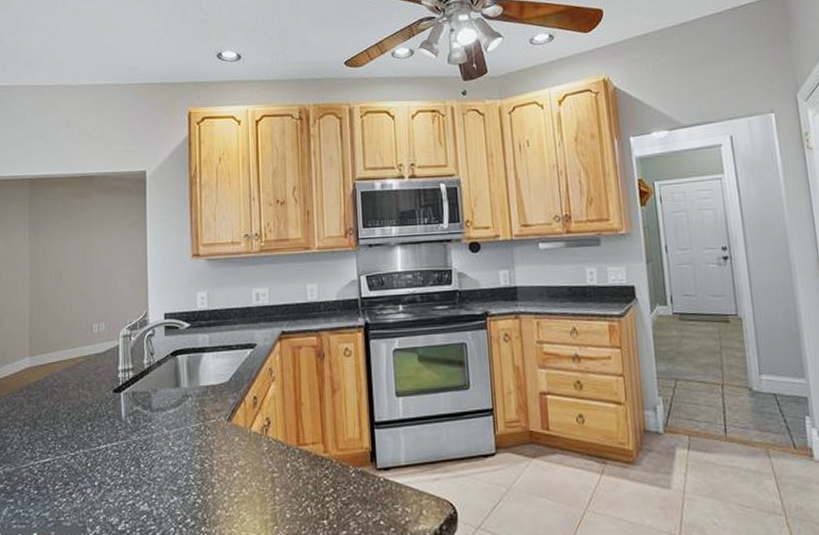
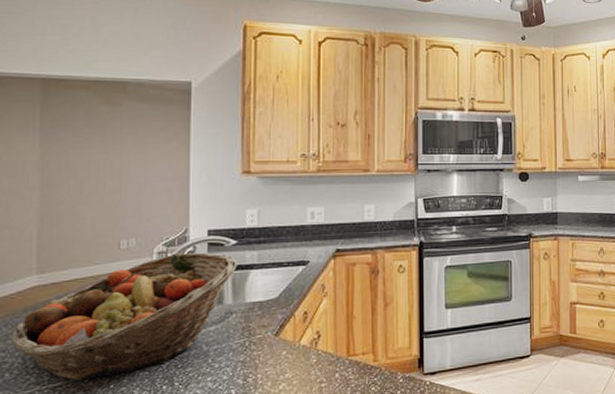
fruit basket: none [10,336,191,458] -> present [10,252,237,381]

